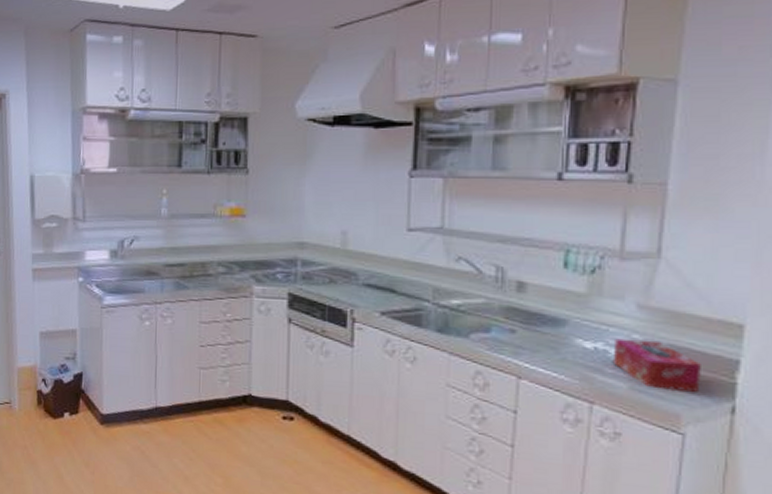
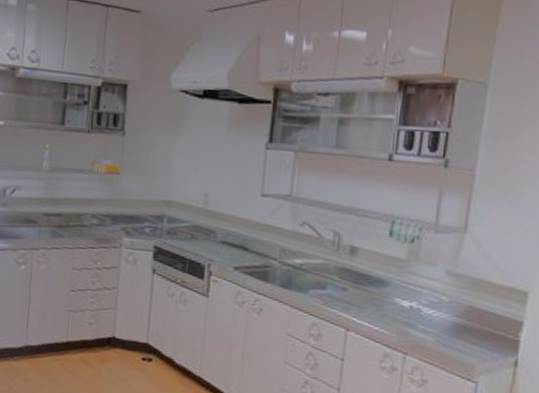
tissue box: present [612,338,701,393] -> none [424,299,493,348]

